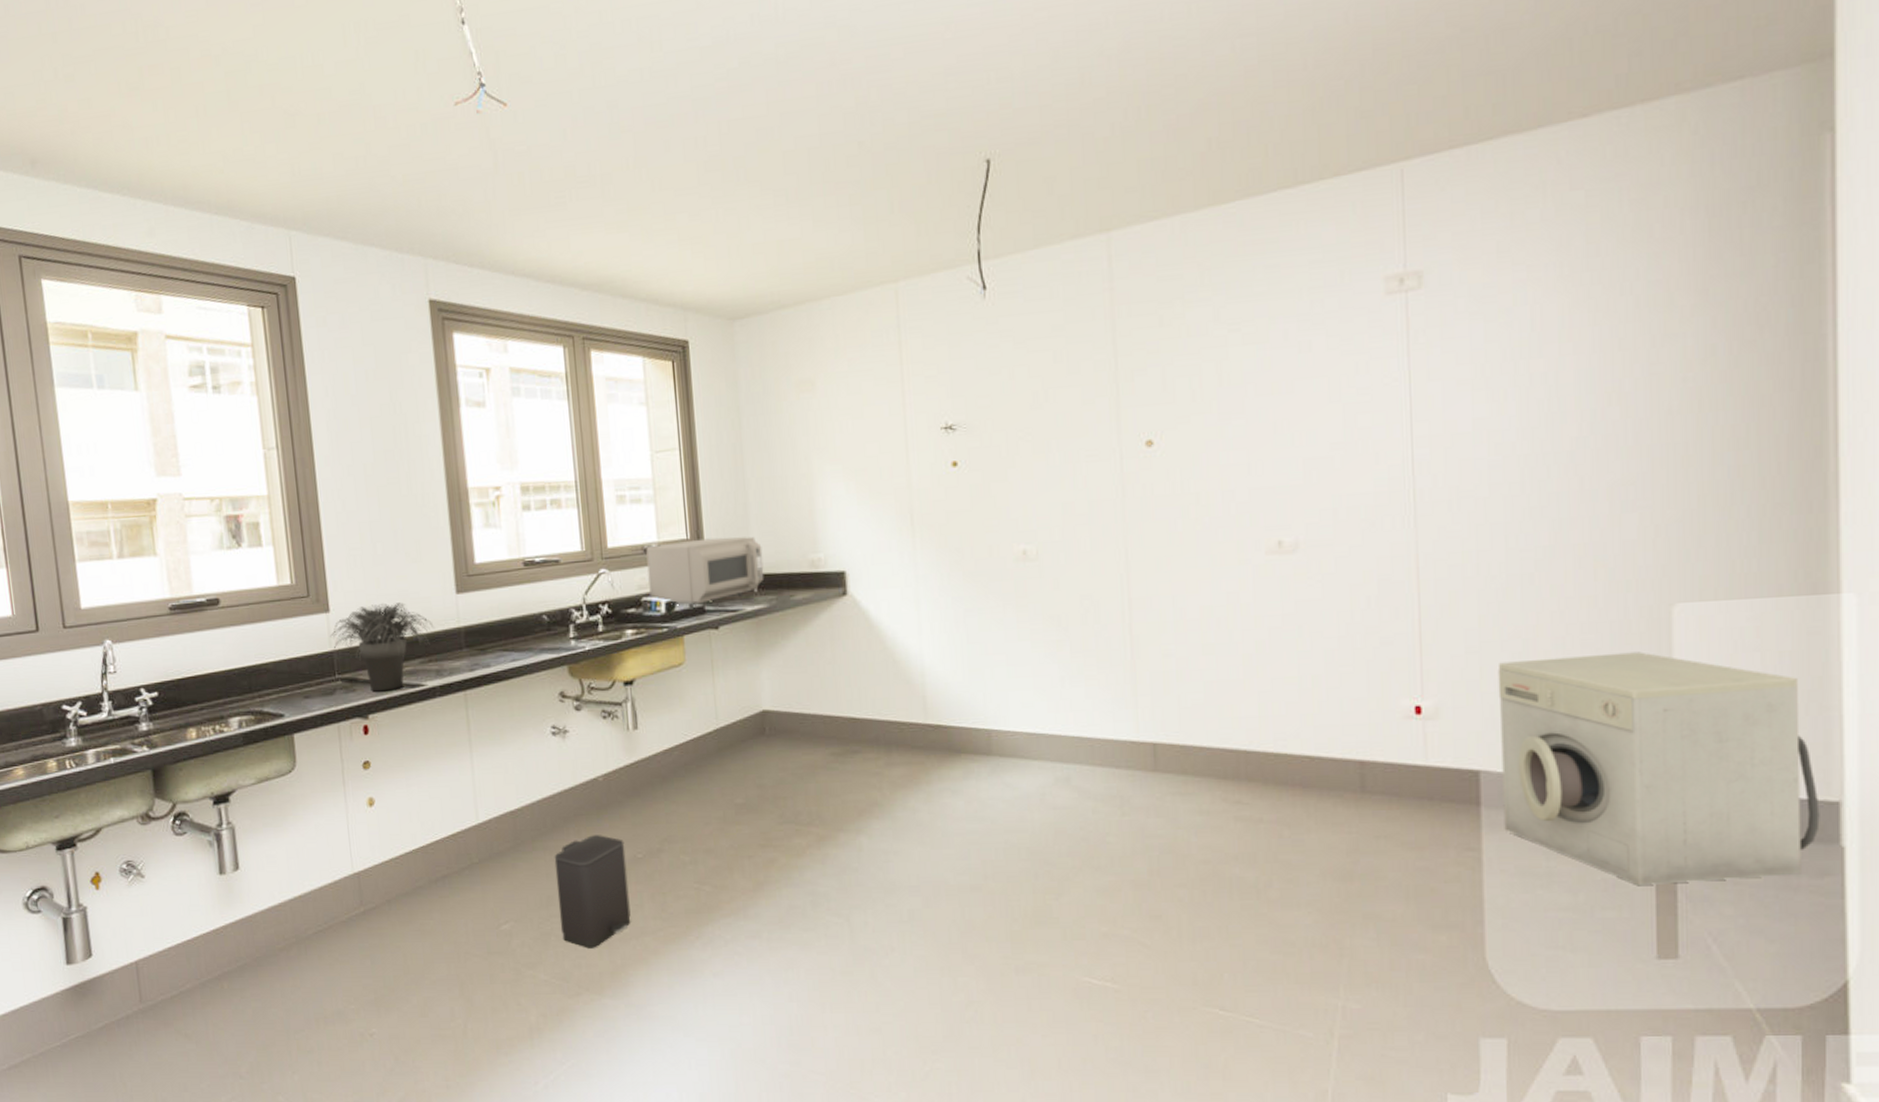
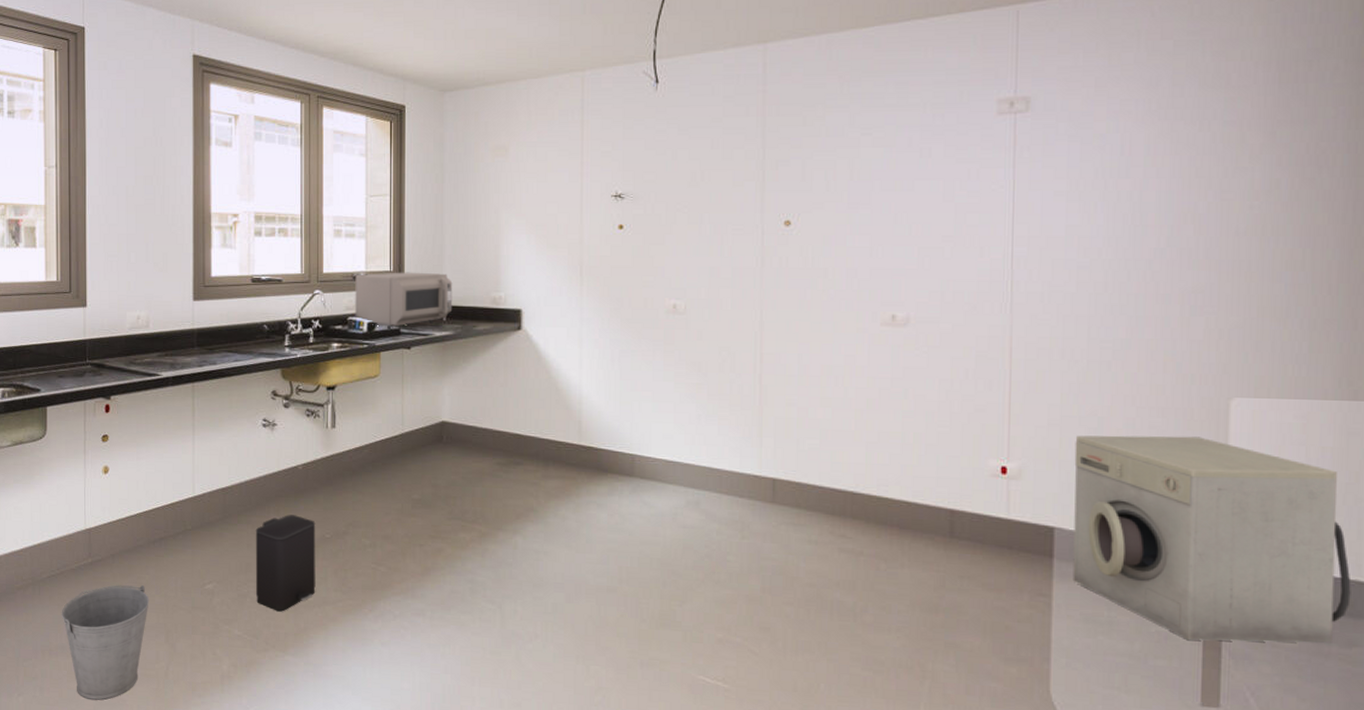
potted plant: present [330,603,434,692] -> none [85,304,172,378]
bucket: none [334,933,437,1070] -> present [61,585,149,700]

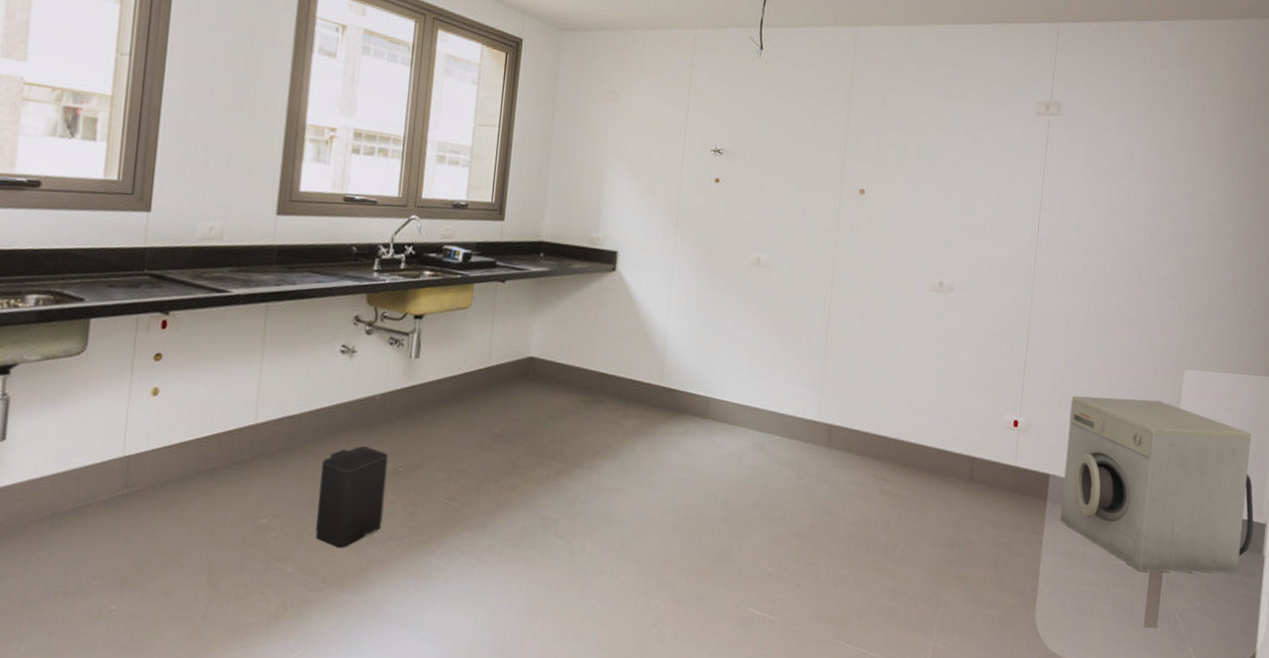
bucket: present [61,585,149,700] -> none [83,518,193,647]
microwave: present [355,272,453,330] -> none [451,202,553,262]

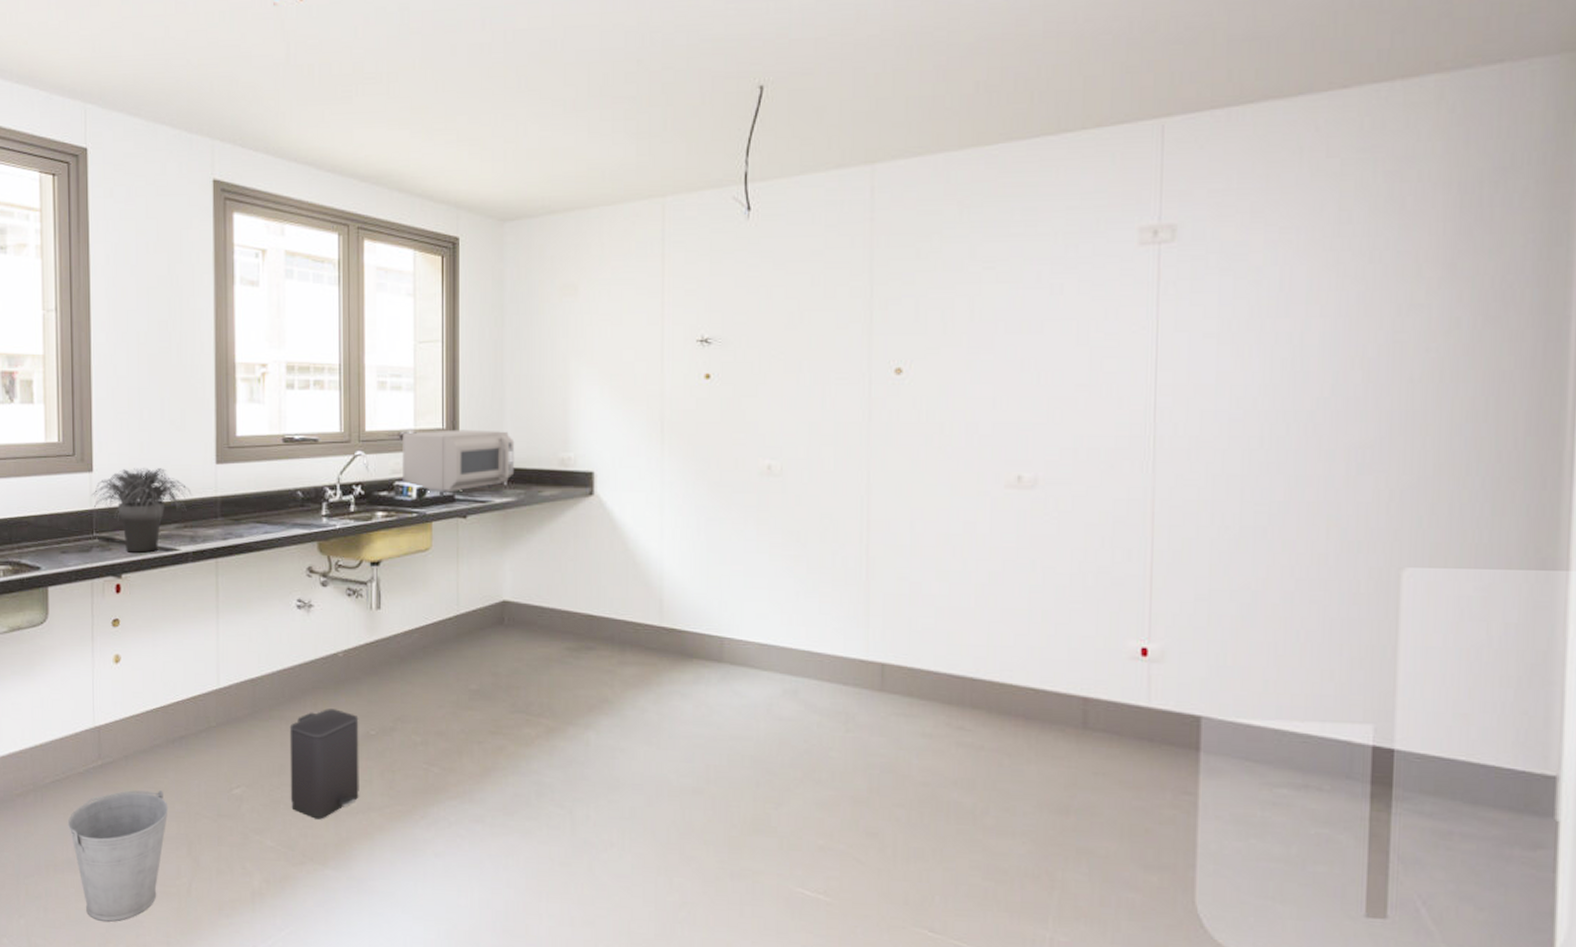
bucket: none [83,518,193,647] -> present [67,790,169,922]
potted plant: none [147,212,250,293] -> present [92,468,192,553]
microwave: none [451,202,553,262] -> present [402,429,515,497]
automatic washer: present [1060,395,1254,573] -> none [1221,611,1537,845]

